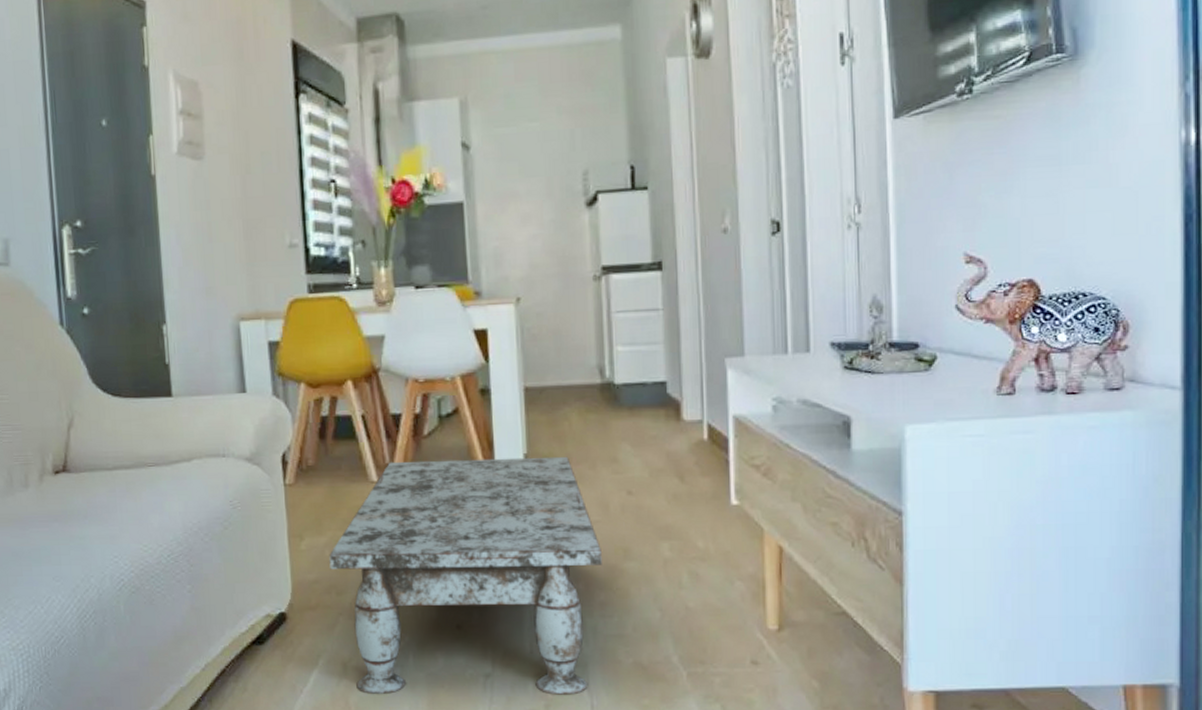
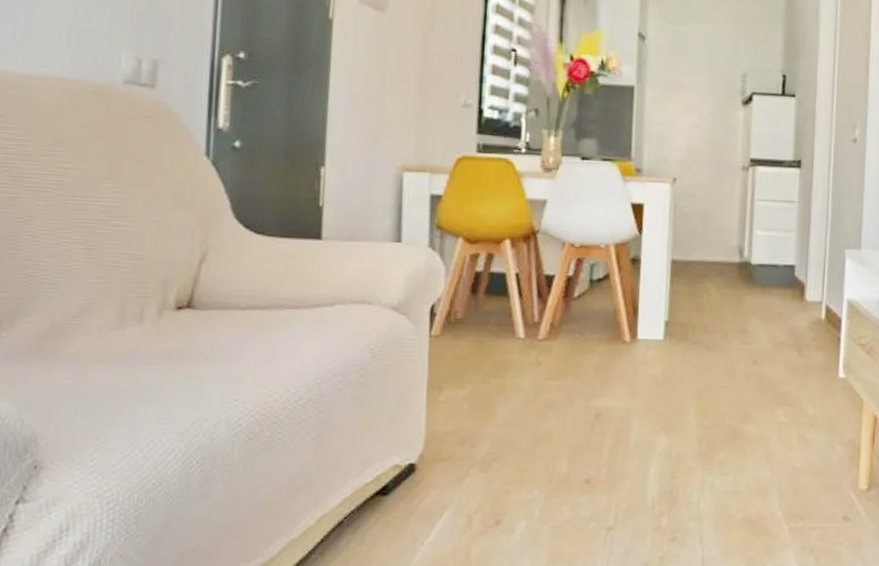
coffee table: present [329,456,602,695] -> none [466,320,725,547]

